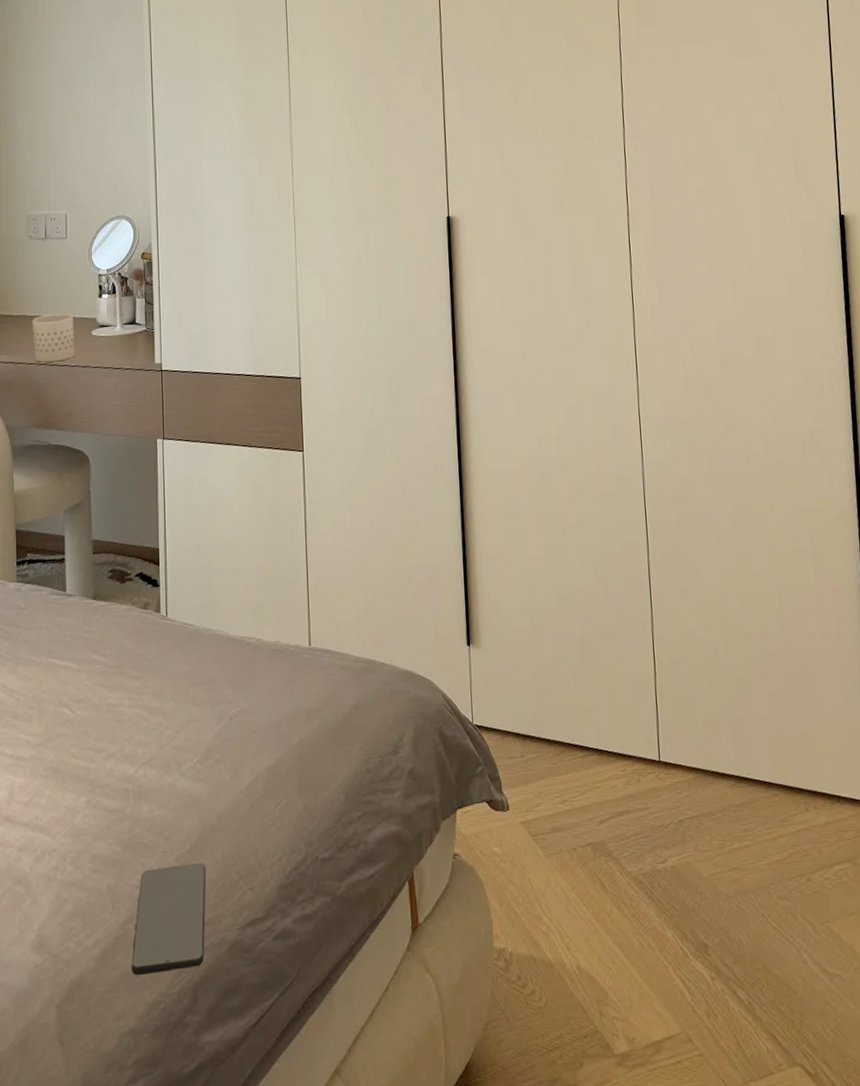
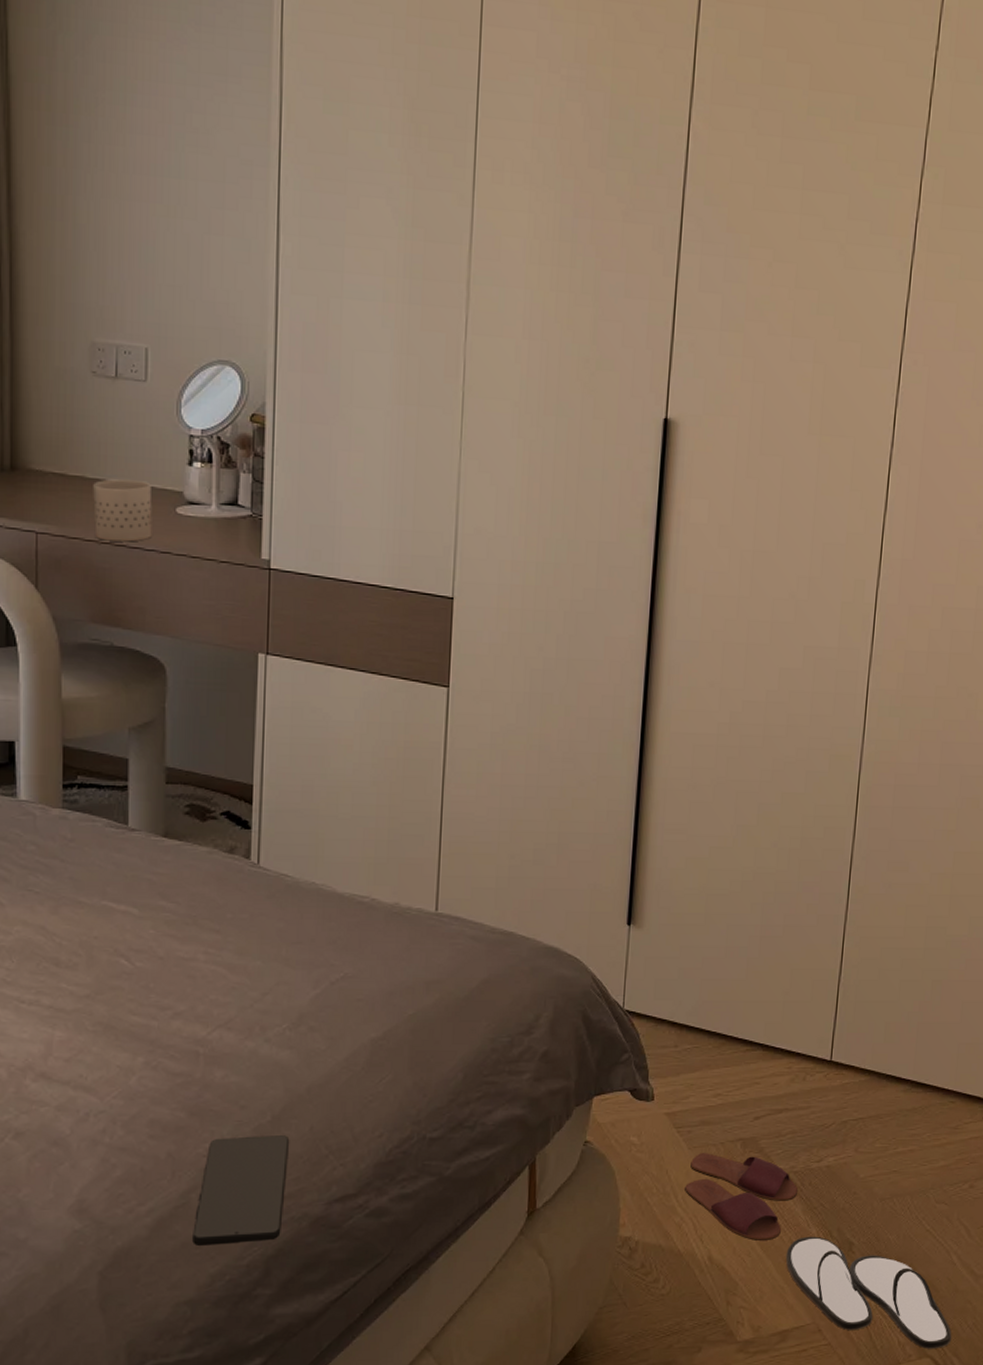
slippers: none [547,859,649,947] -> present [685,1153,798,1240]
slippers: none [647,939,818,1057] -> present [785,1236,952,1349]

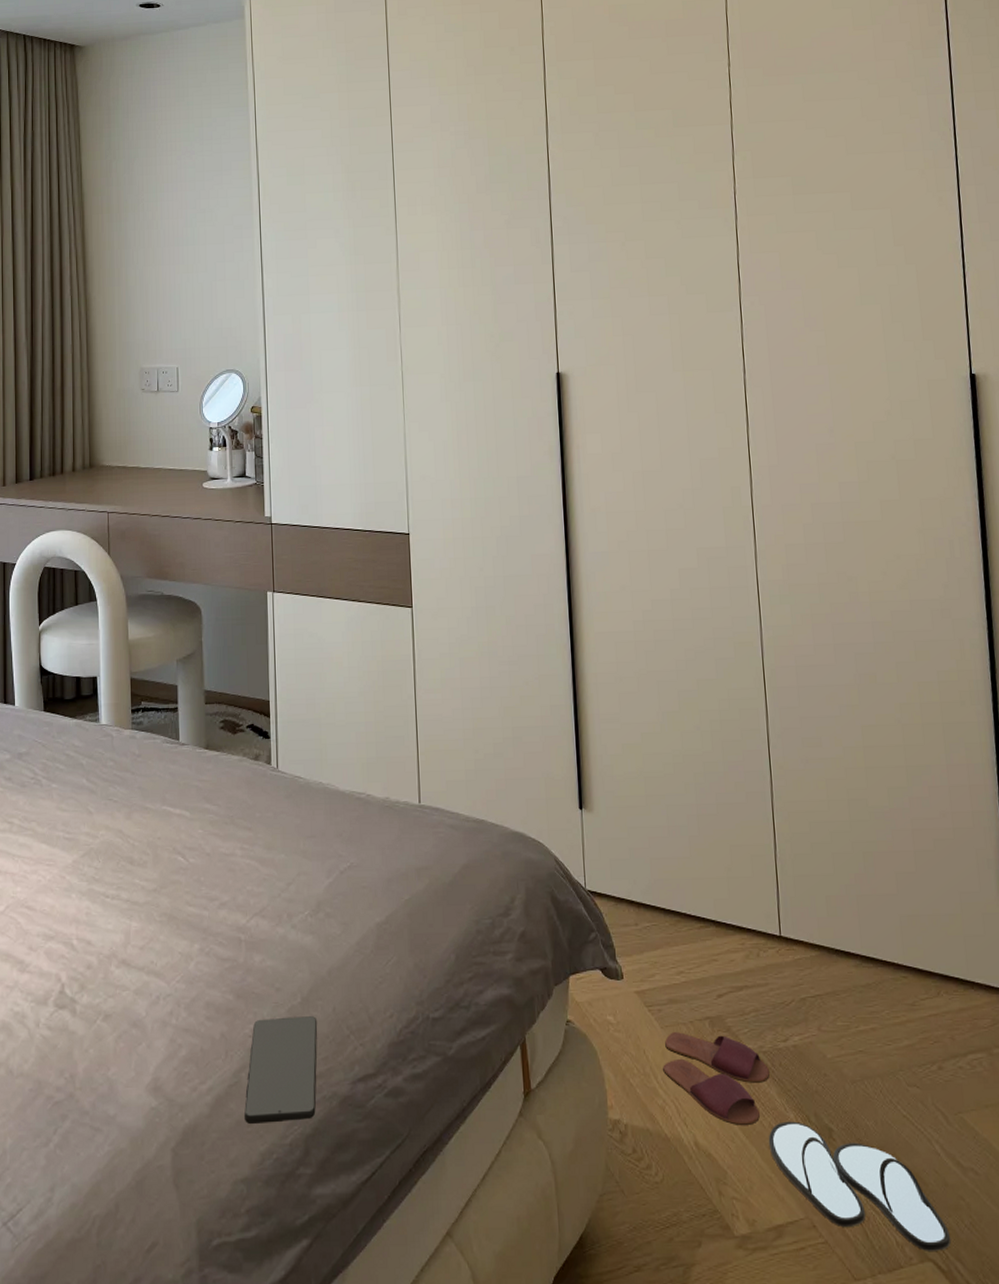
mug: present [93,479,153,542] -> none [145,466,187,514]

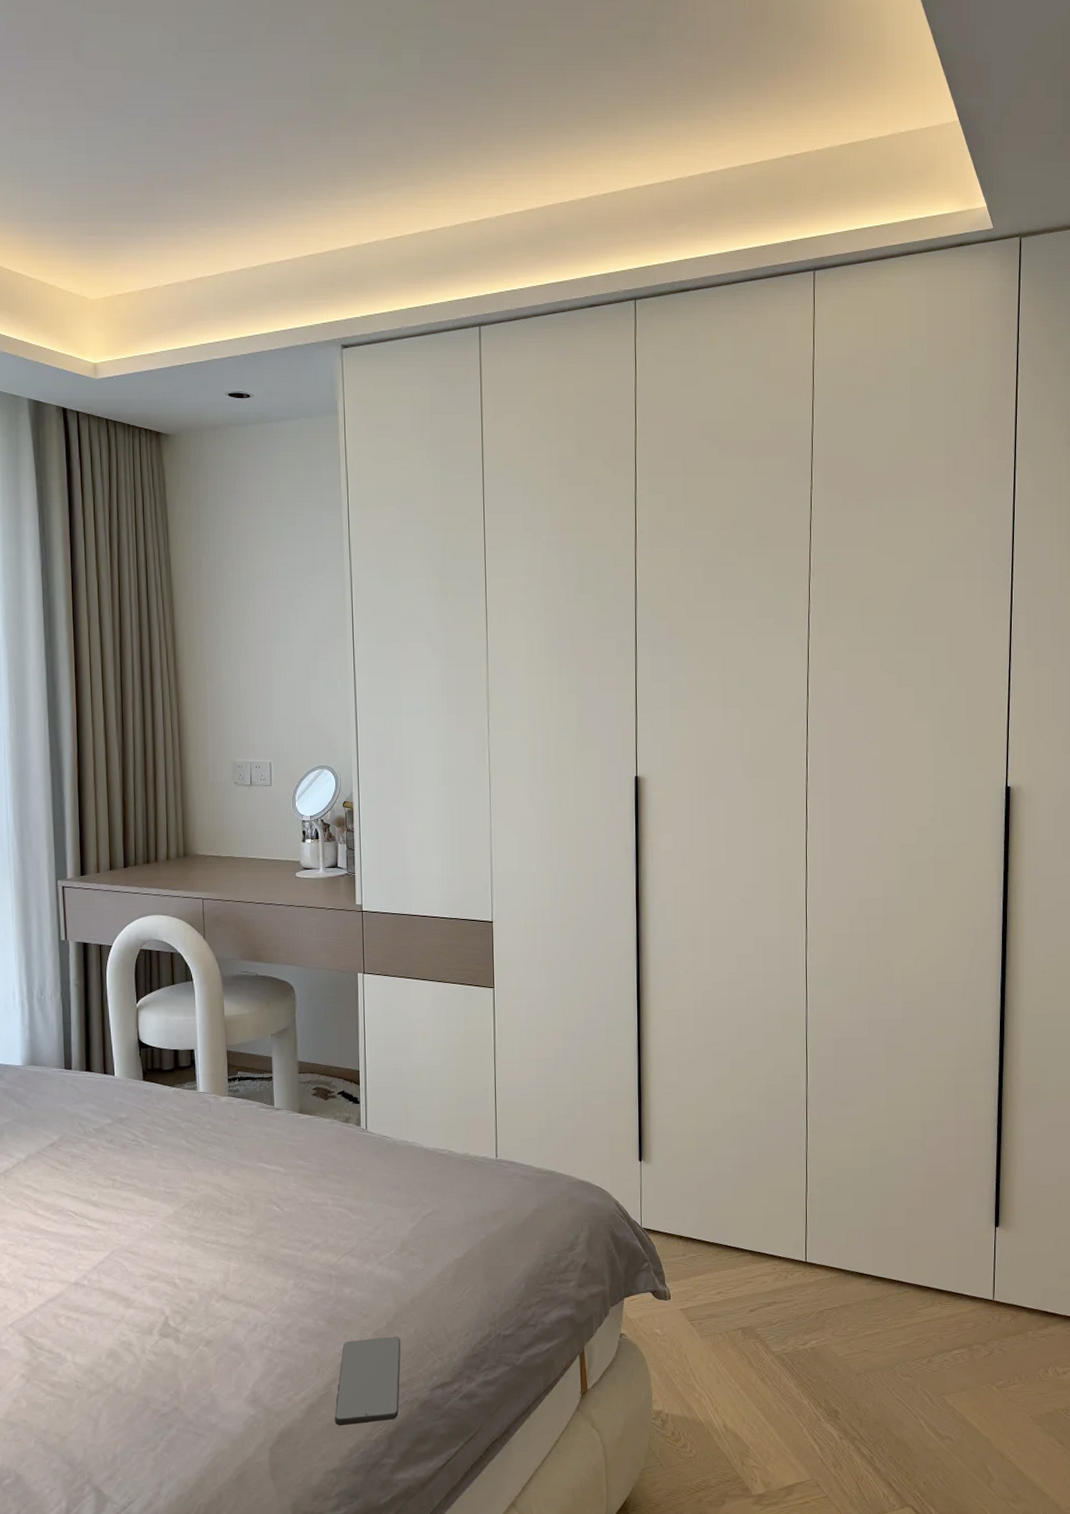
slippers: present [663,1032,770,1125] -> none [701,1340,789,1411]
slippers: present [768,1121,951,1251] -> none [785,1406,927,1500]

